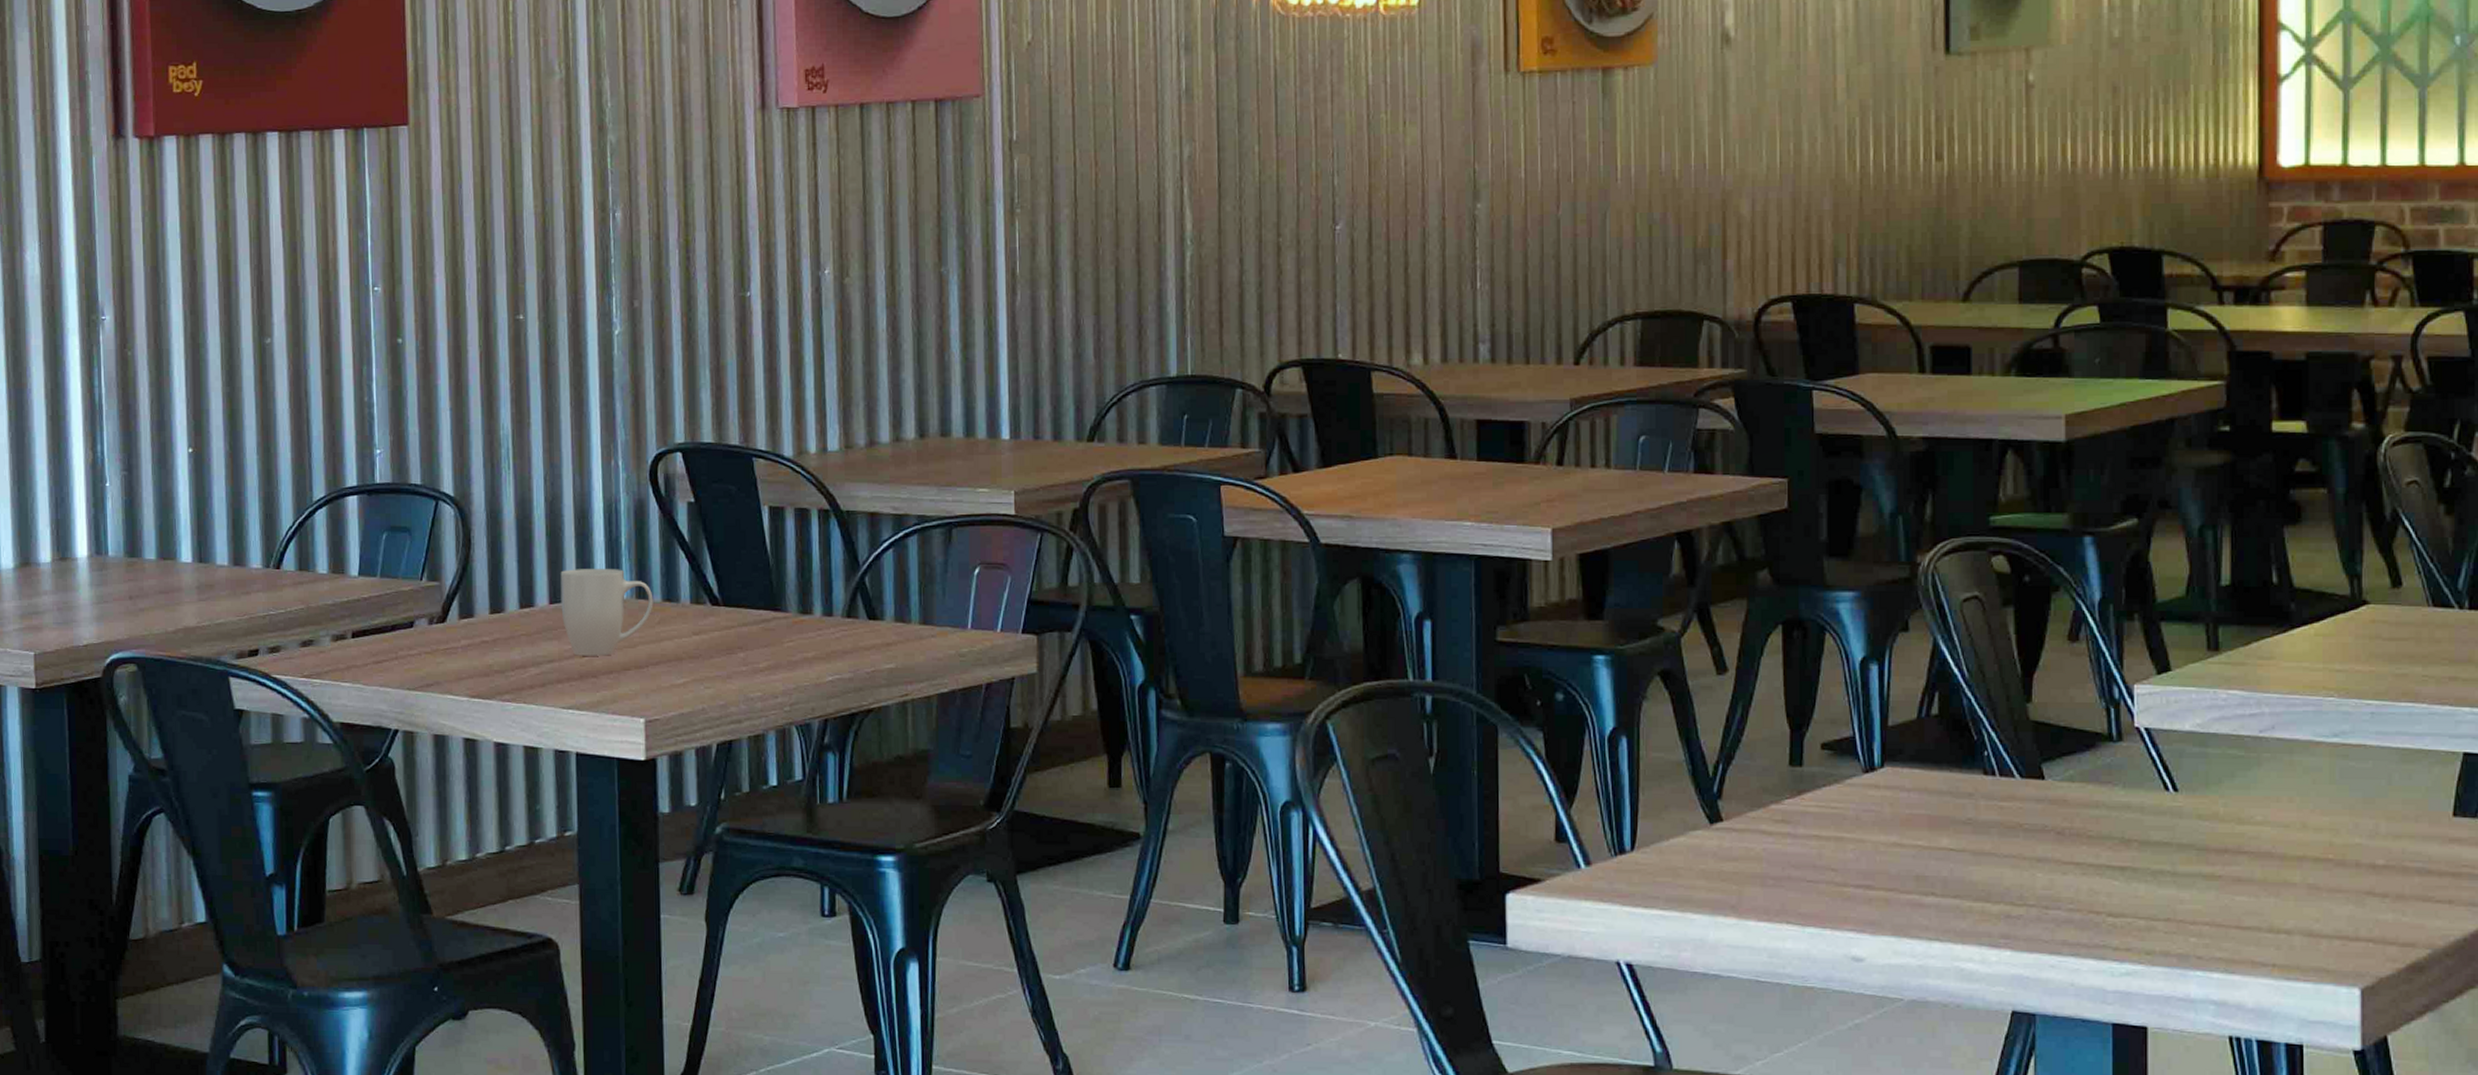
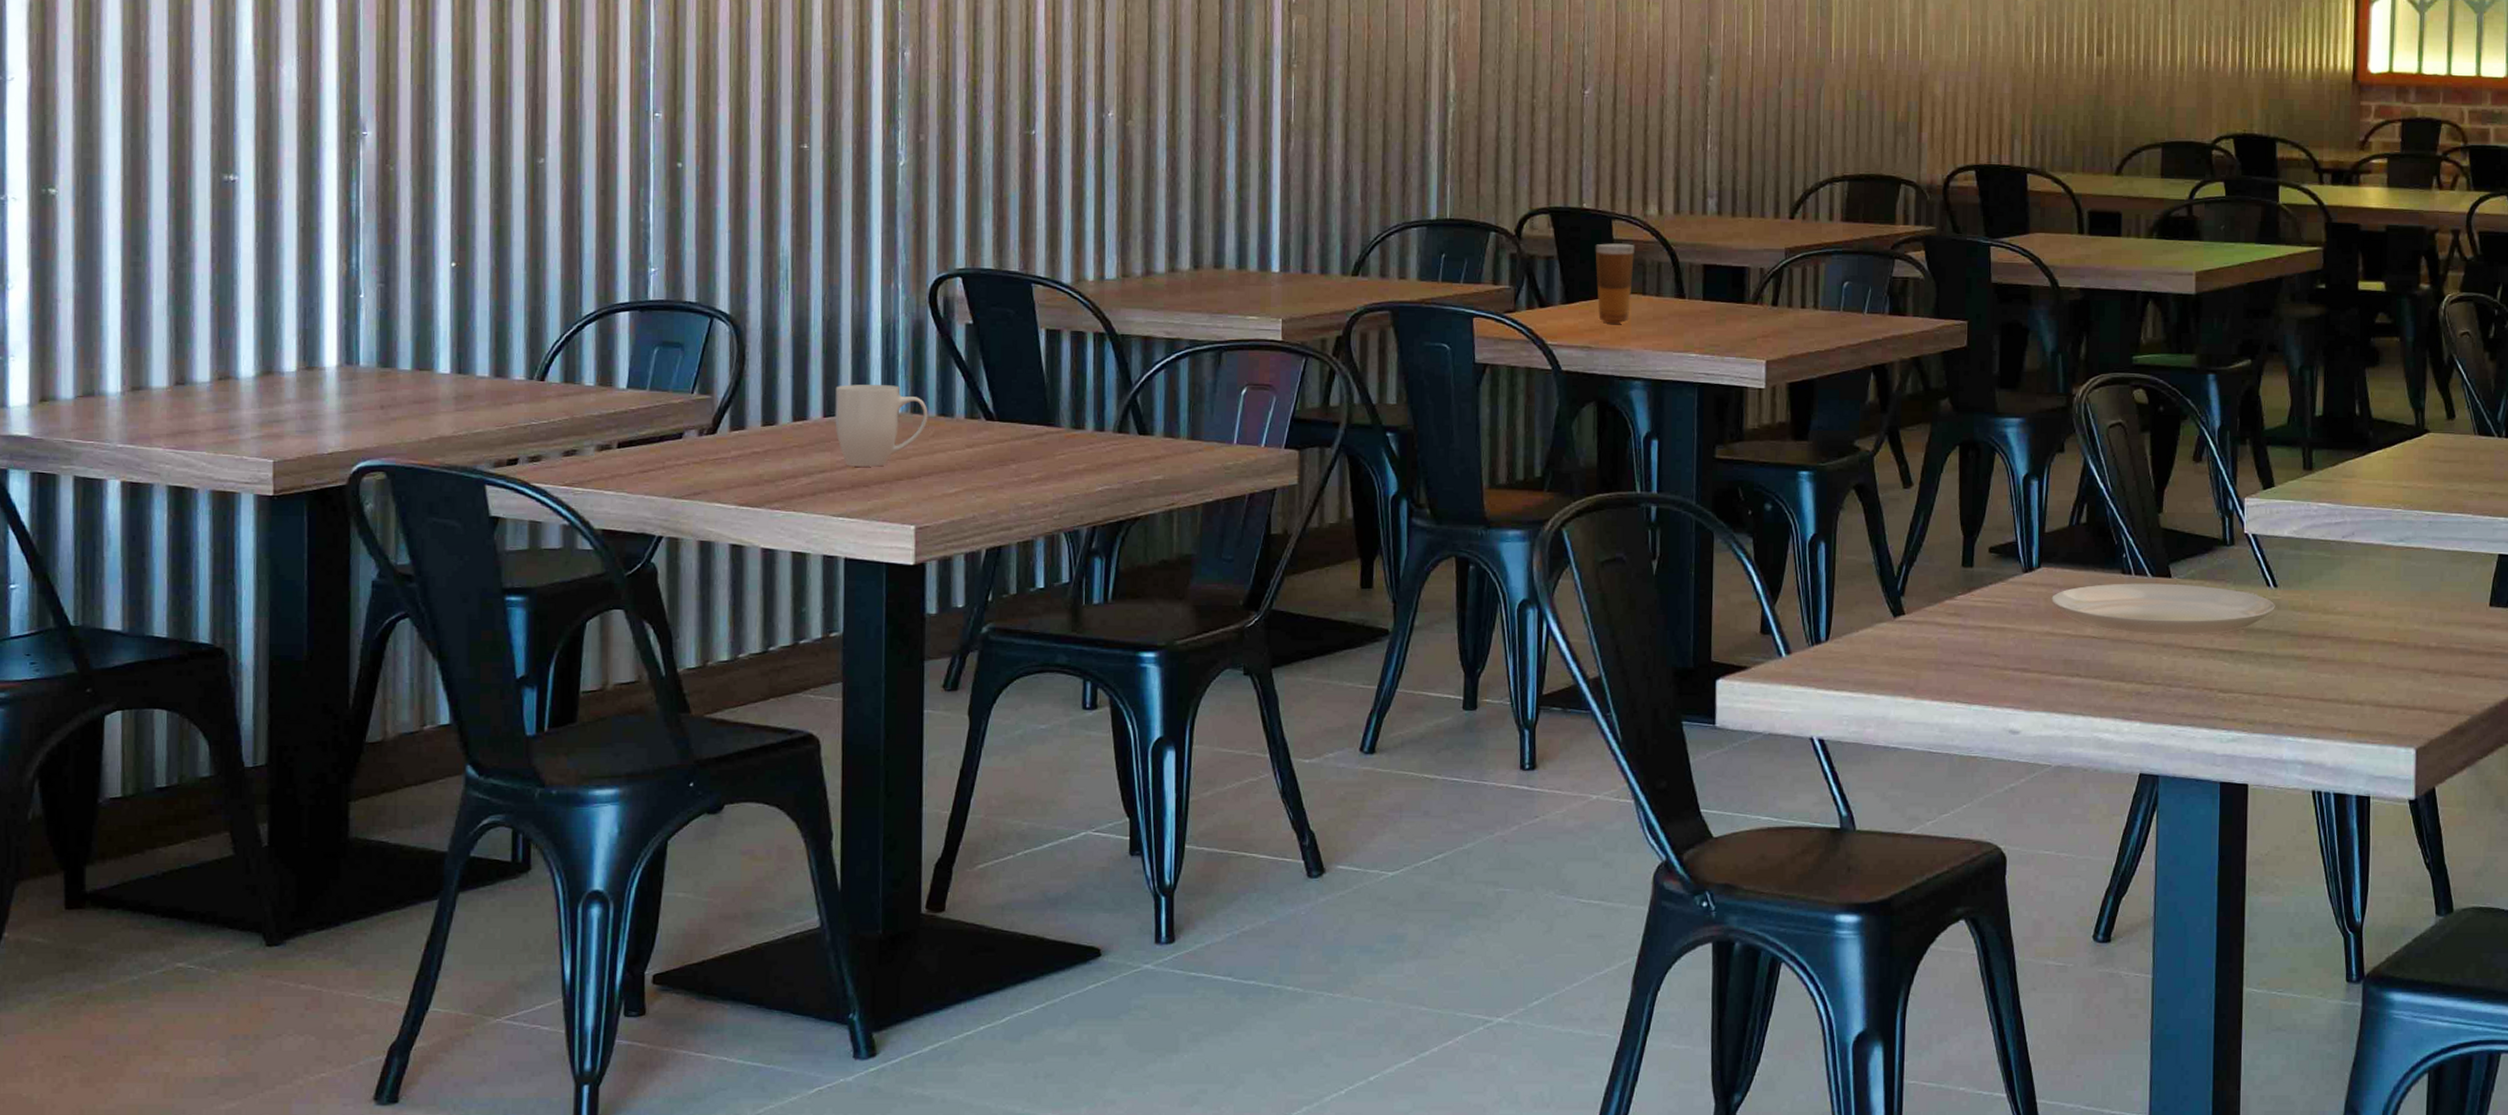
beverage cup: none [1353,398,1398,490] -> present [1595,243,1634,324]
plate: none [1898,786,2176,848] -> present [2051,583,2275,635]

